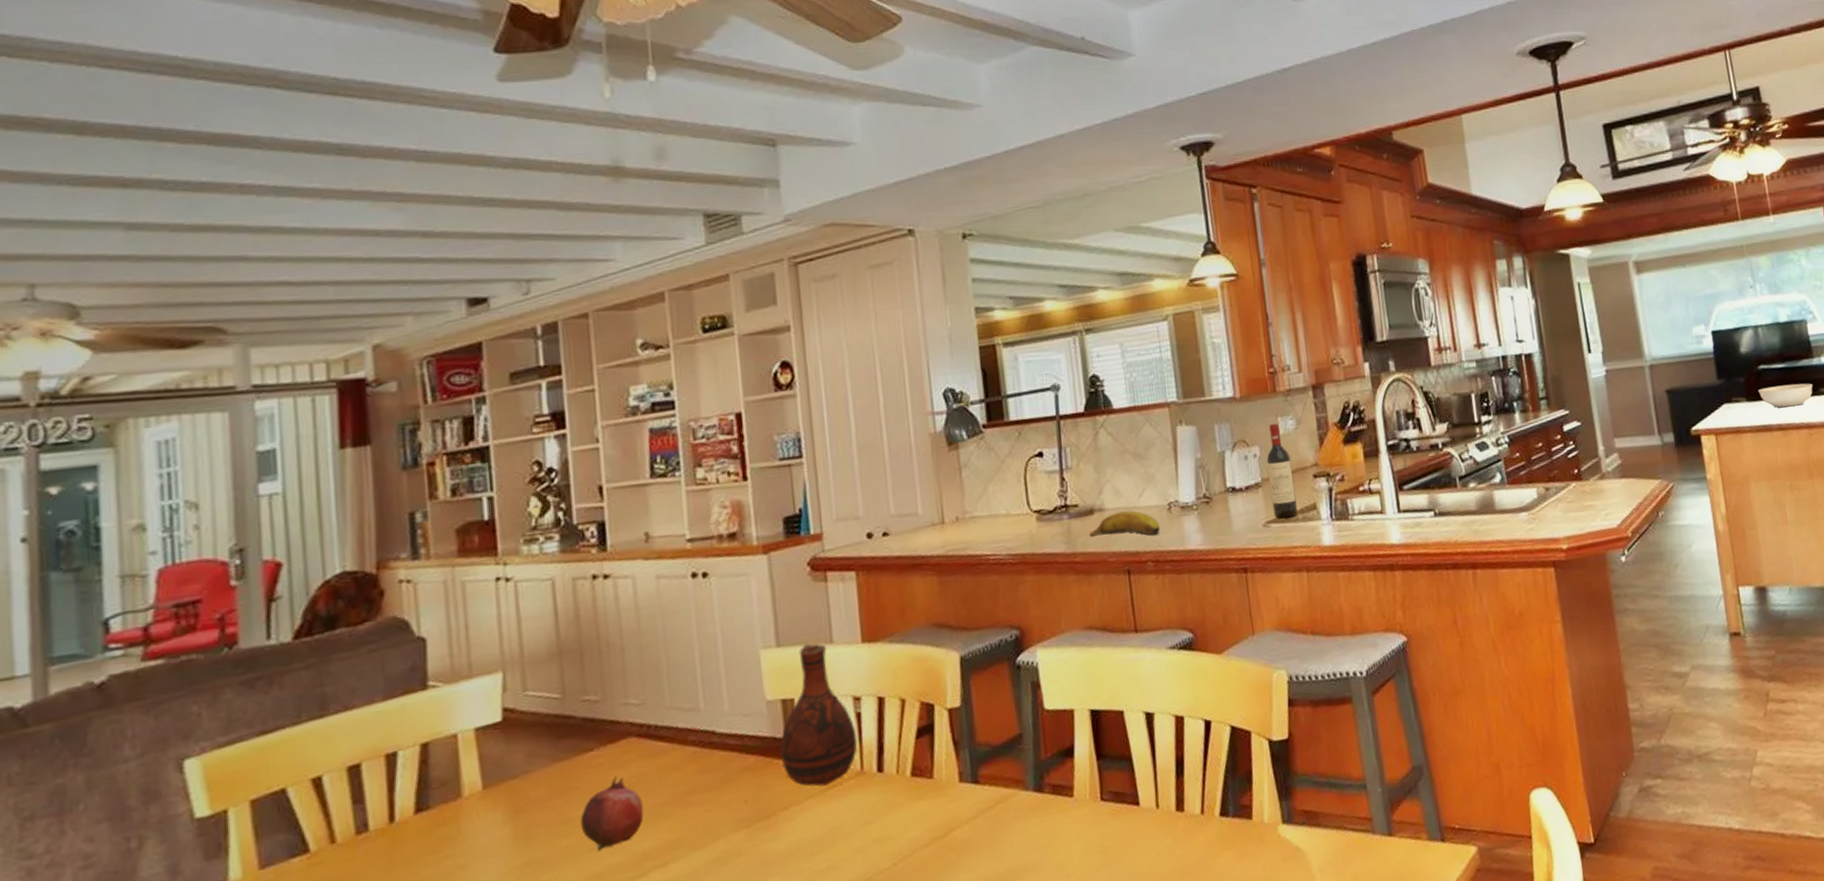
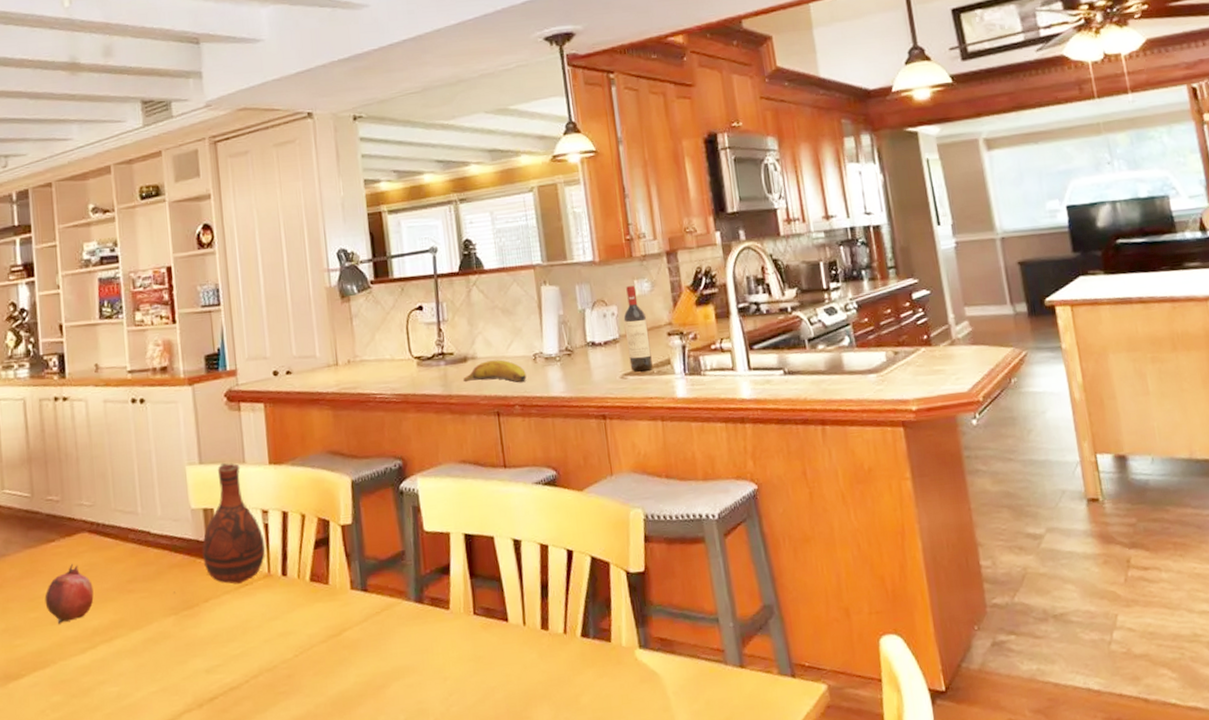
bowl: present [1758,383,1813,408] -> none [1116,257,1177,281]

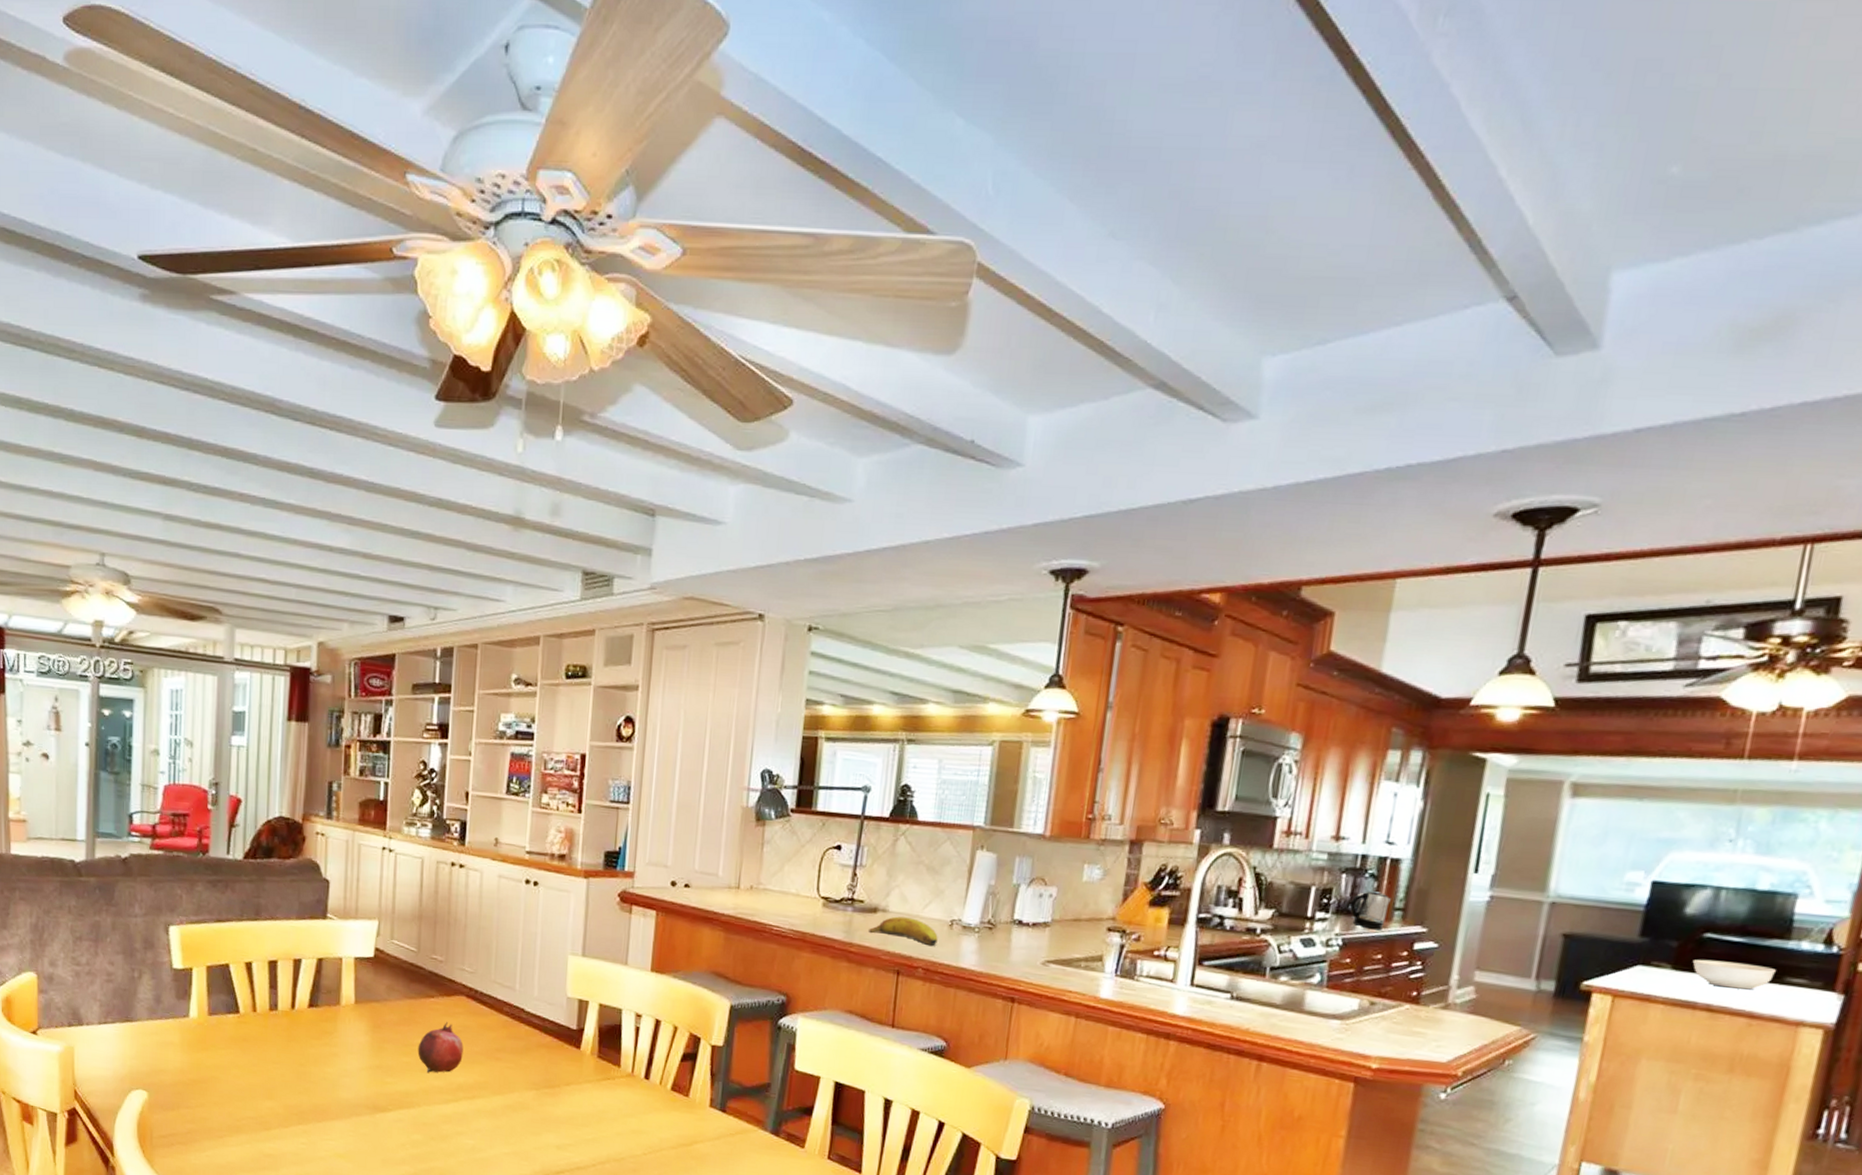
vase: present [174,462,266,594] -> none [538,959,634,1077]
wine bottle: present [623,286,653,372] -> none [1055,869,1088,963]
kettle: none [853,256,885,289] -> present [1350,891,1391,931]
bowl: none [1116,257,1177,281] -> present [1692,959,1777,990]

